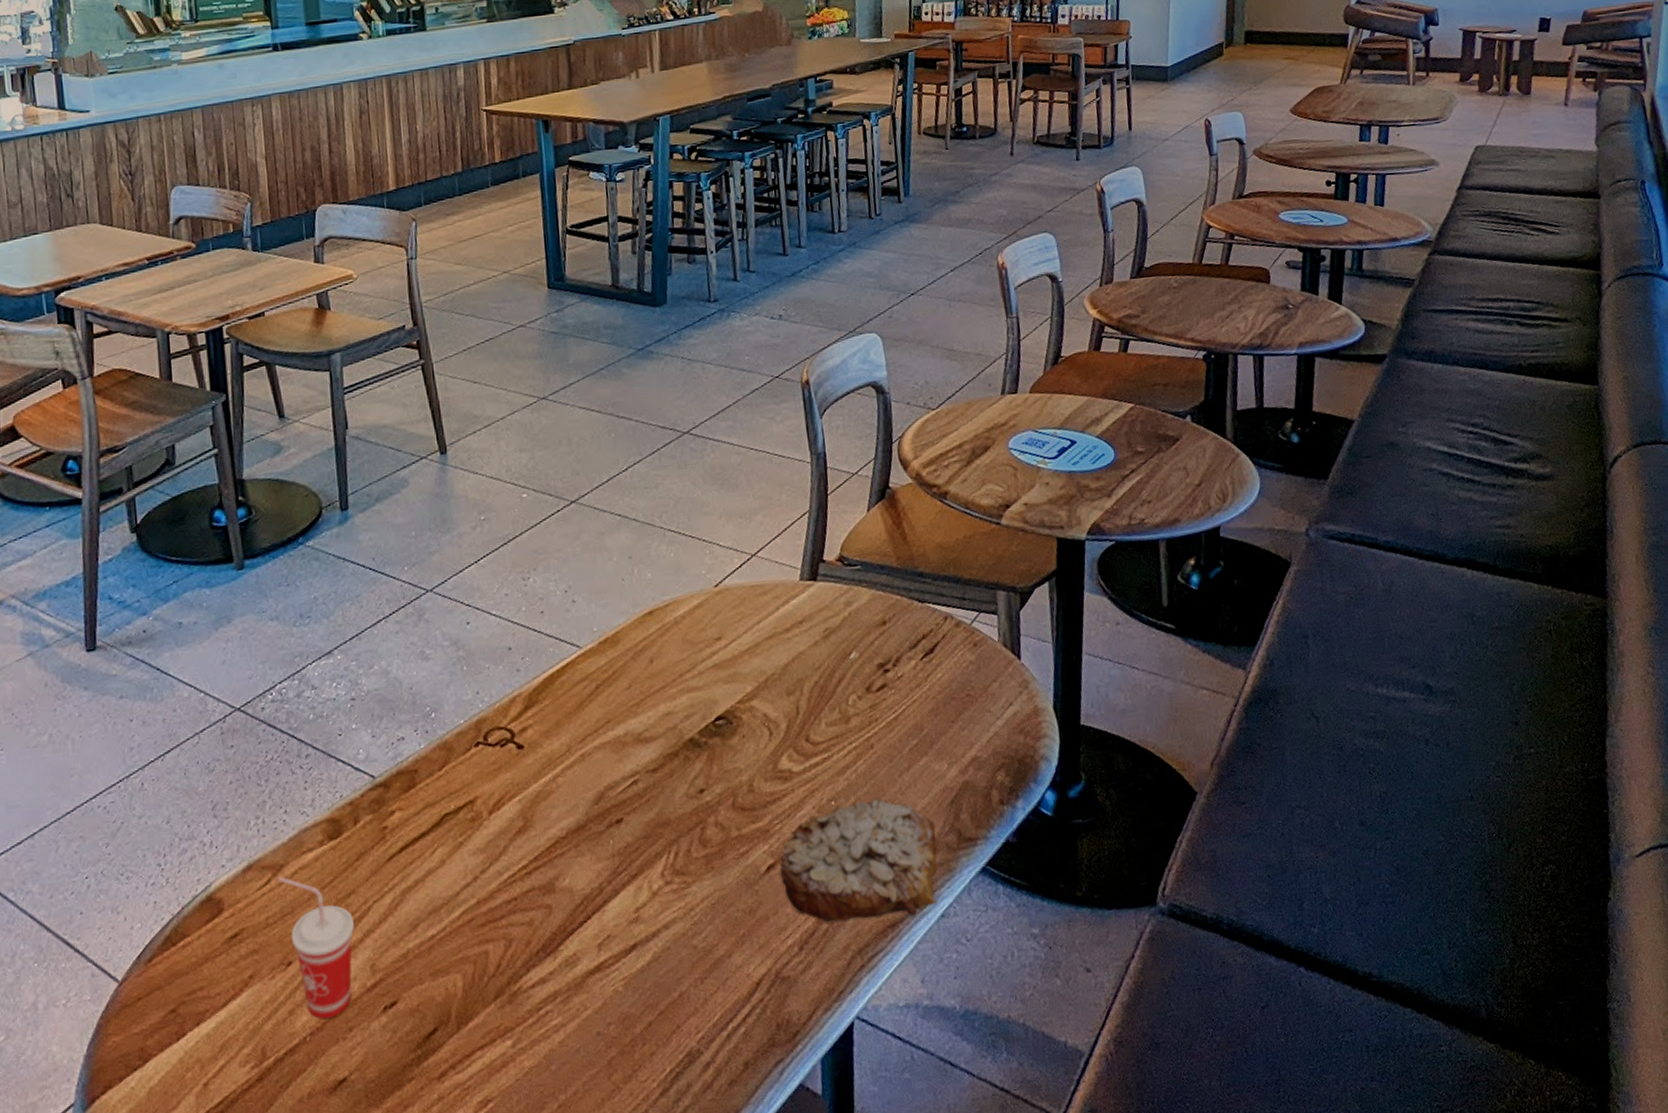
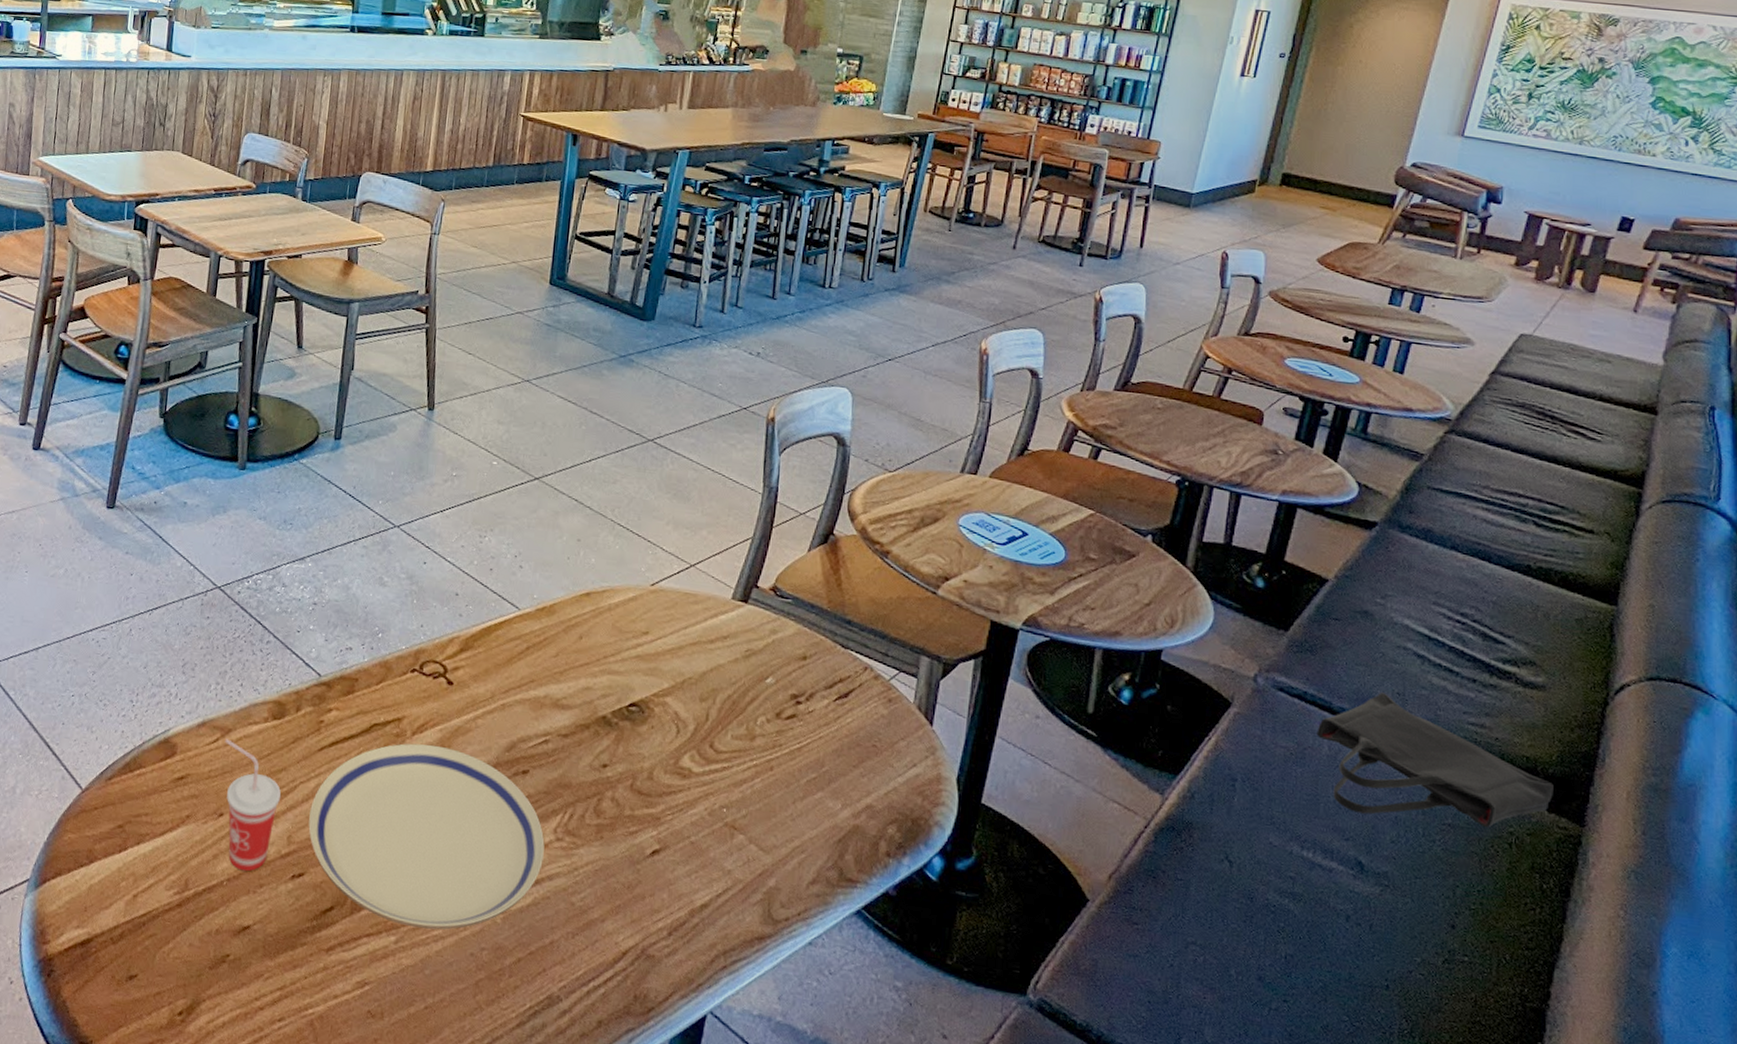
plate: none [390,817,656,1025] -> present [308,743,545,930]
pastry: present [779,798,938,922] -> none [662,813,819,937]
tote bag: none [1369,517,1577,639] -> present [1316,692,1554,828]

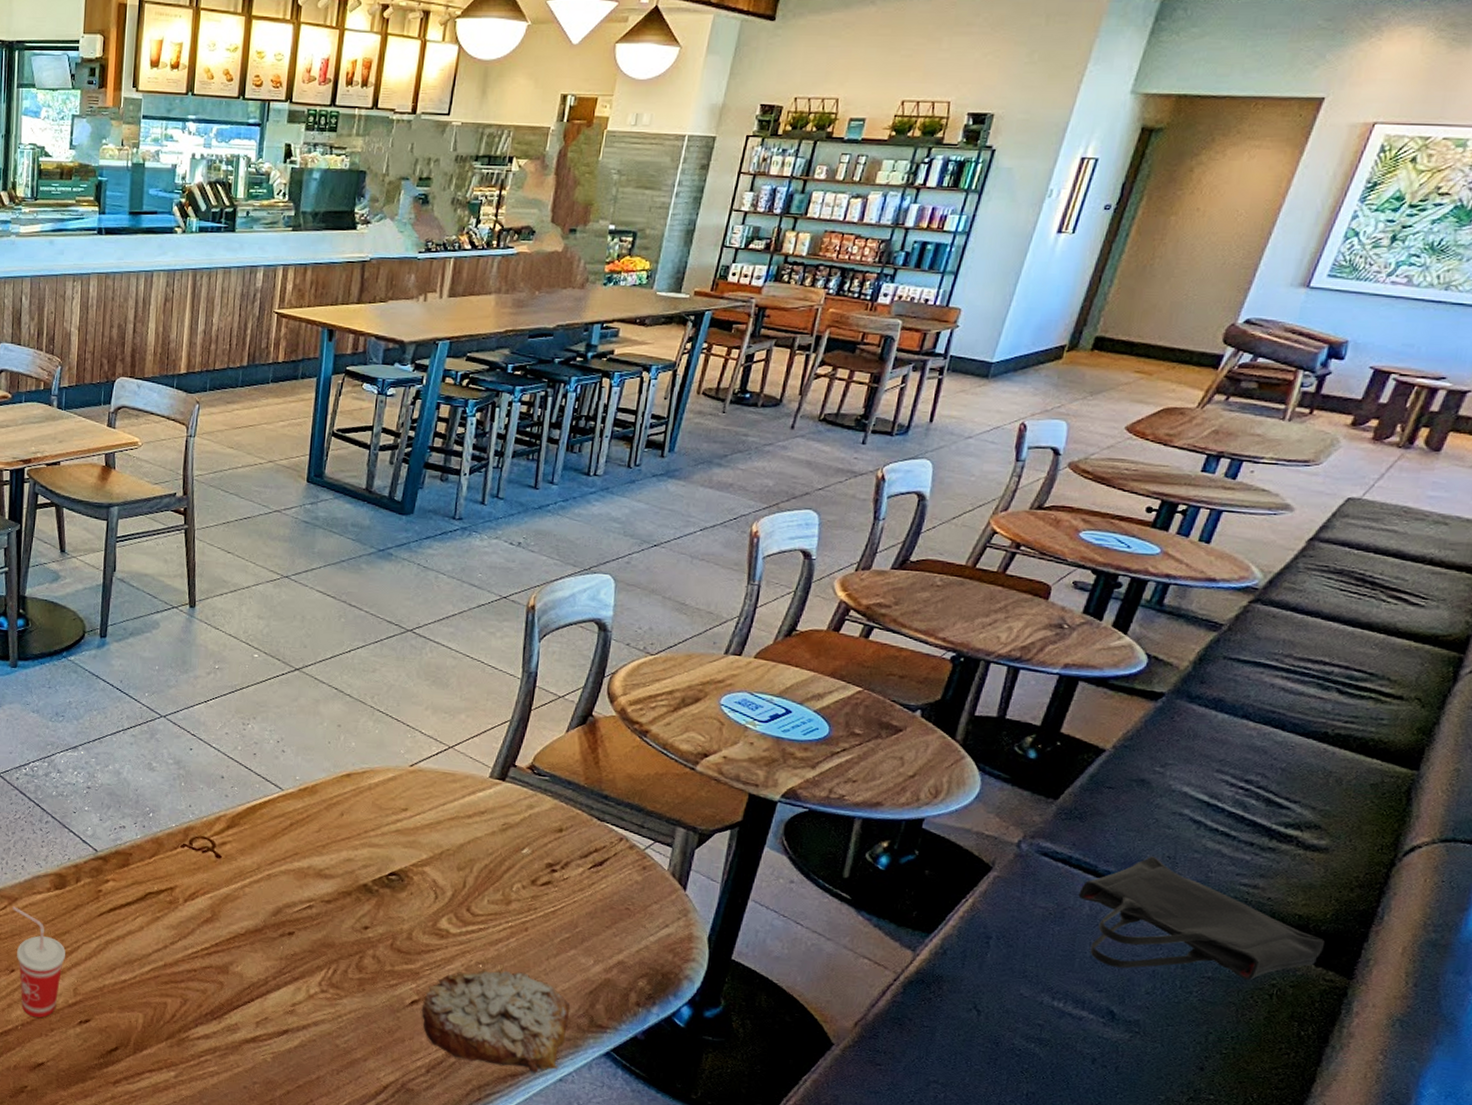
plate: present [308,743,545,930] -> none [92,909,310,1067]
pastry: none [662,813,819,937] -> present [421,969,571,1075]

